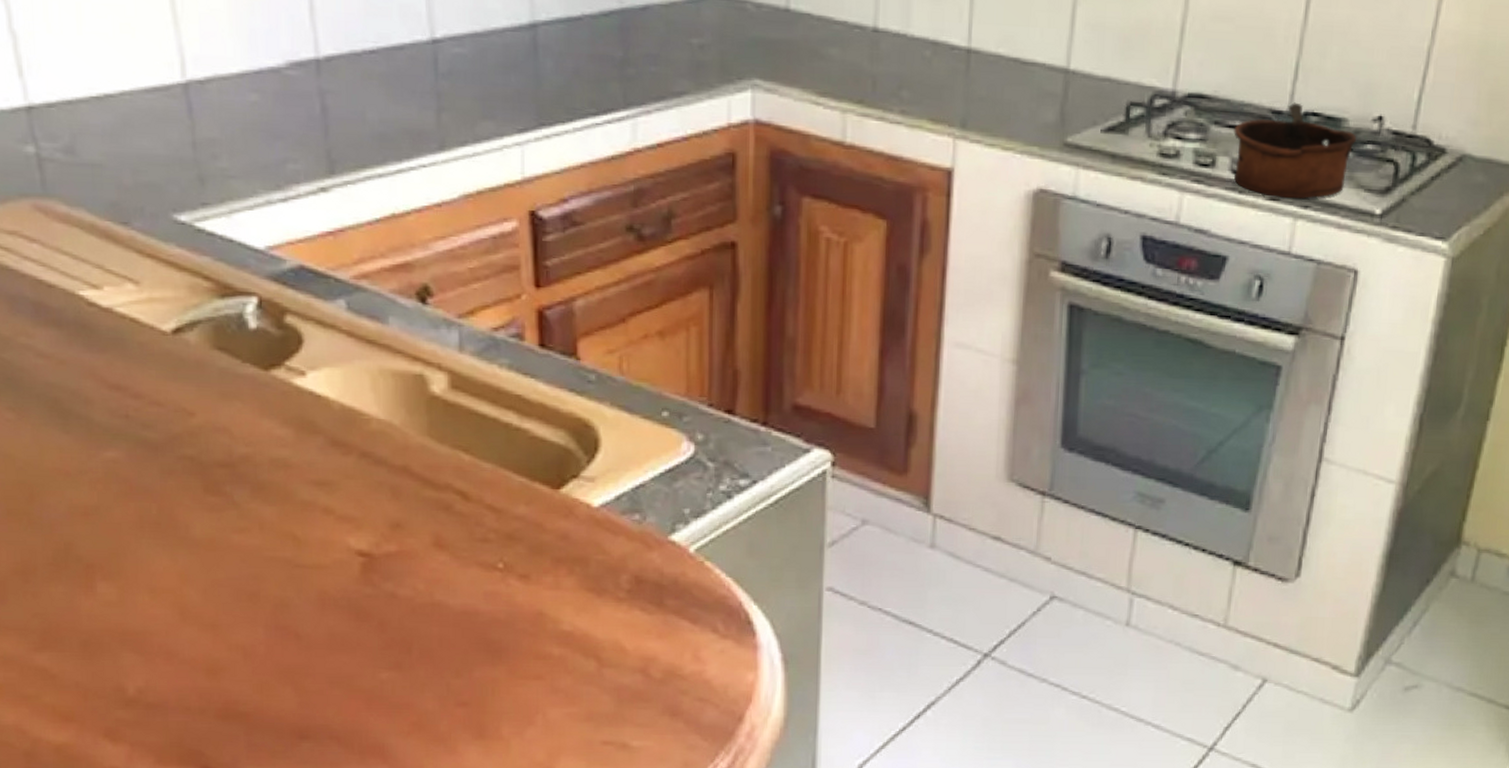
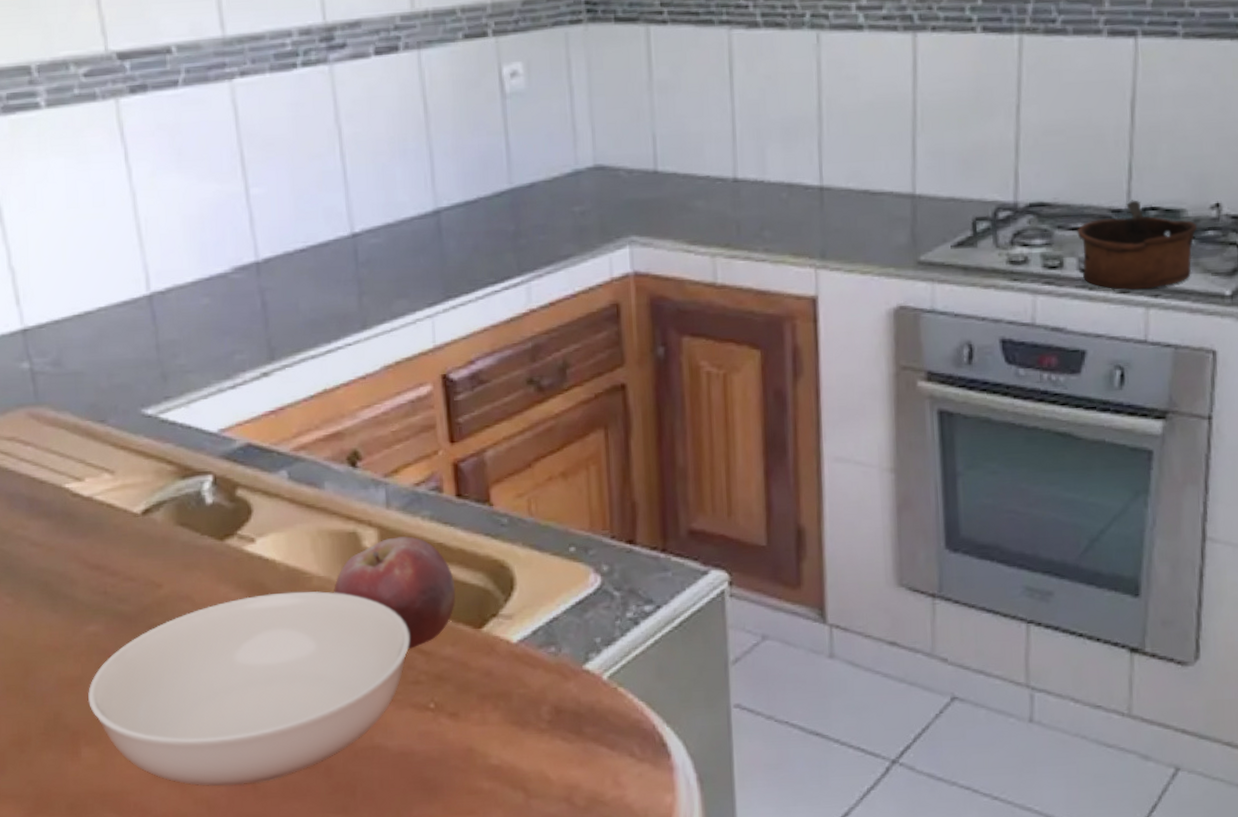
bowl: none [104,433,480,634] -> present [87,591,411,787]
fruit: none [395,384,533,506] -> present [334,536,456,650]

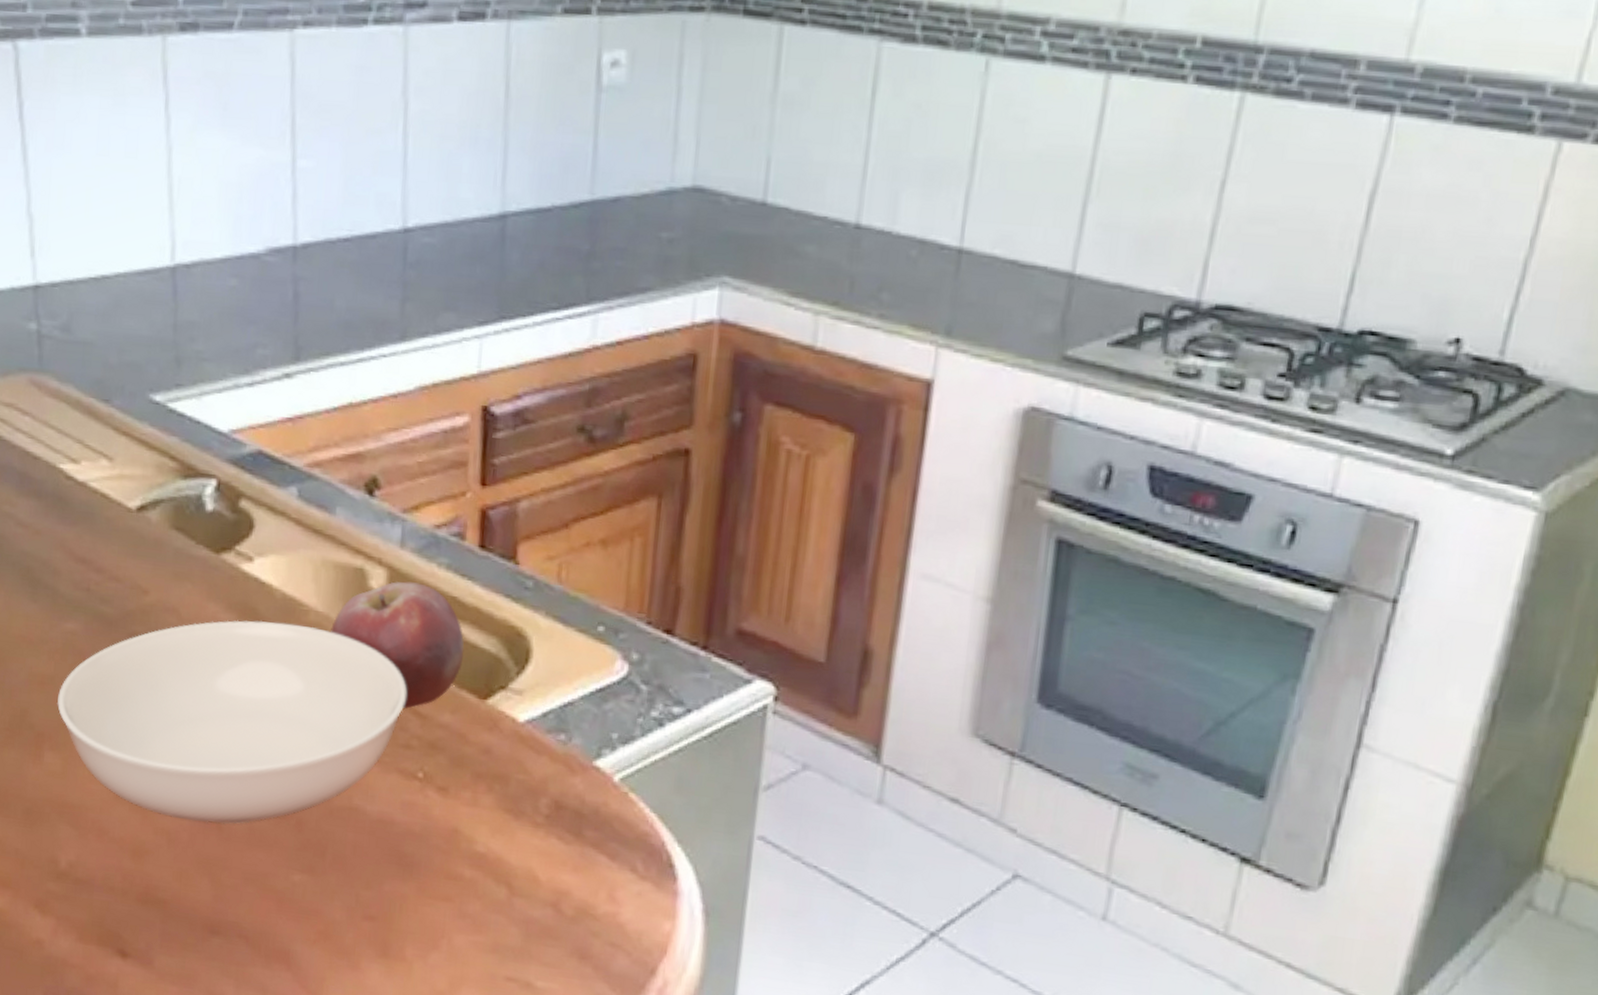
cooking pot: present [1076,200,1198,291] -> none [1266,319,1426,432]

